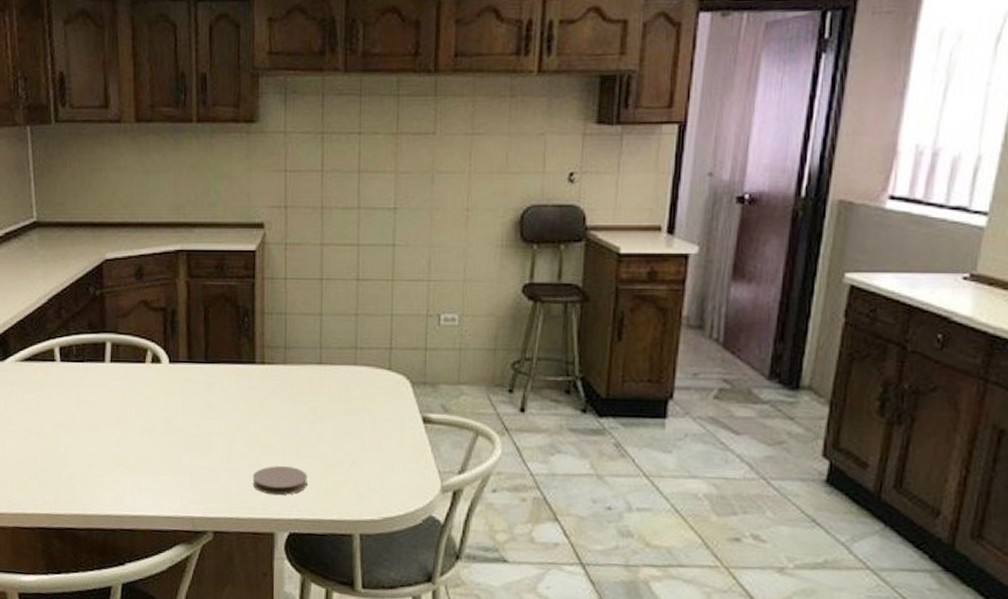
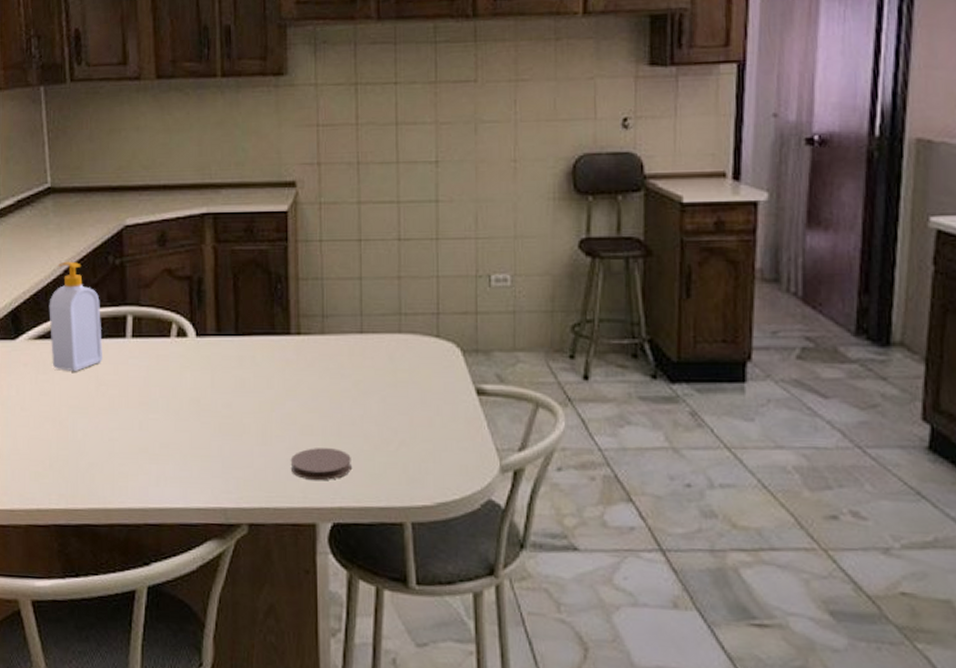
soap bottle: none [34,291,83,392] -> present [49,261,102,372]

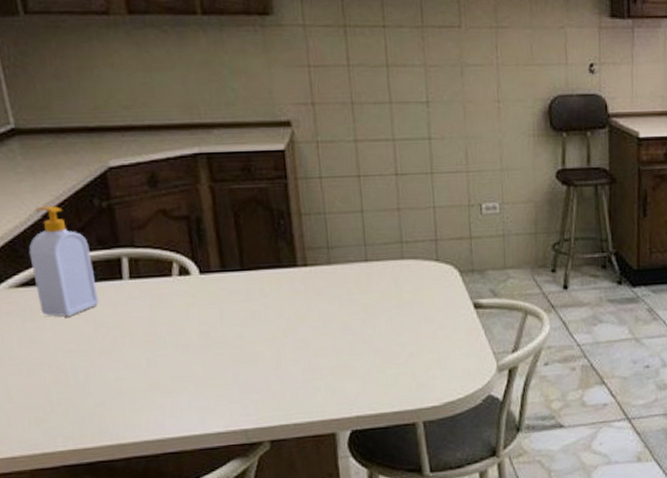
coaster: present [290,448,351,481] -> none [306,366,365,396]

